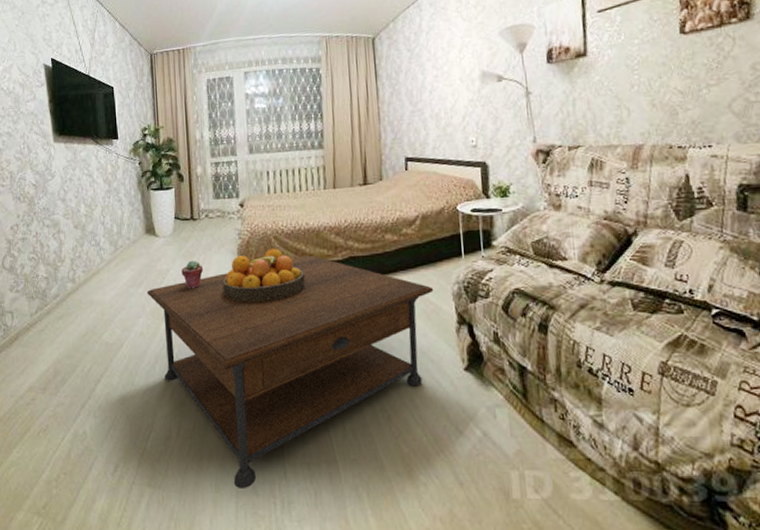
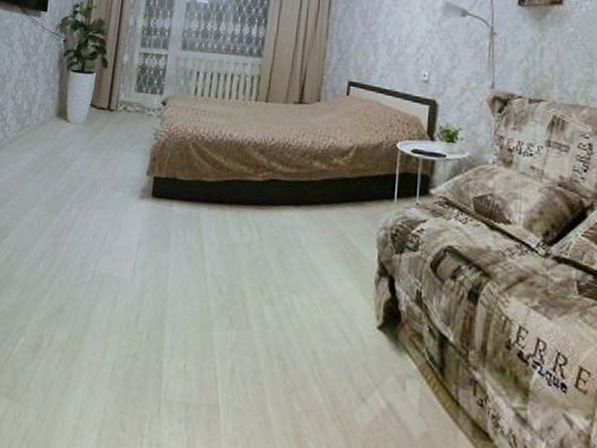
coffee table: present [146,254,434,490] -> none [45,169,358,421]
potted succulent: present [181,260,203,289] -> none [86,153,111,185]
fruit bowl: present [222,248,305,303] -> none [127,155,219,214]

